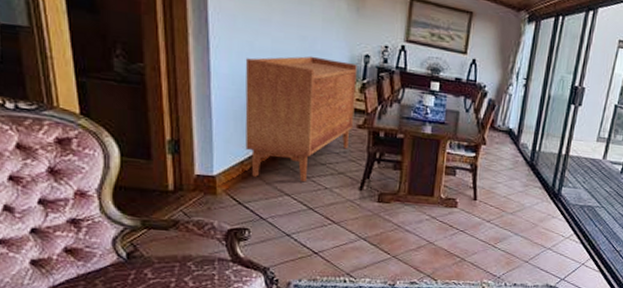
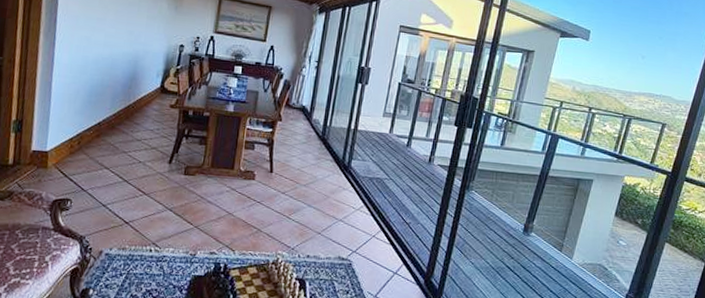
sideboard: present [245,55,357,181] -> none [75,47,173,156]

